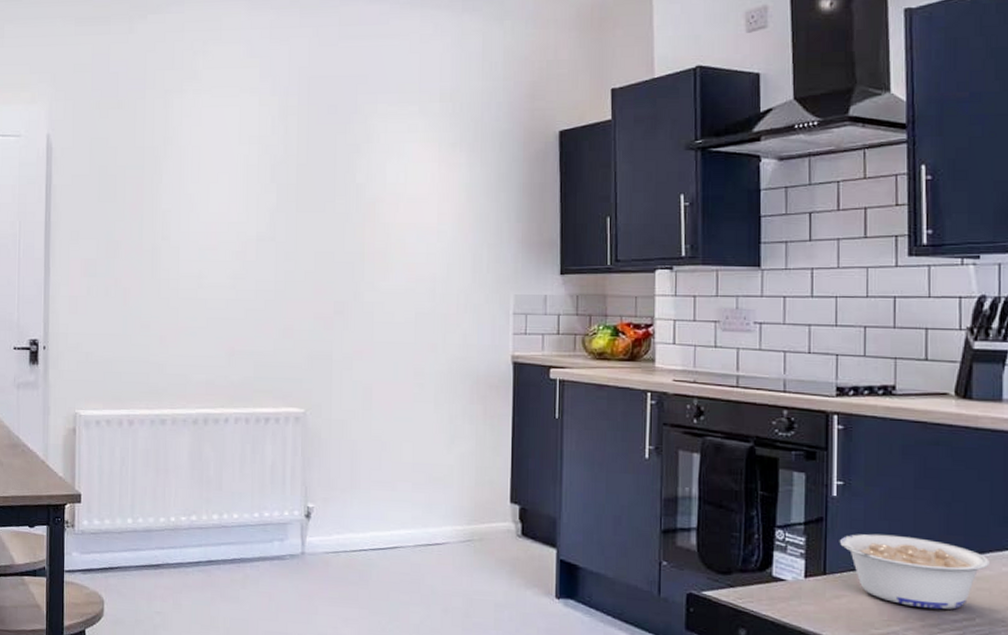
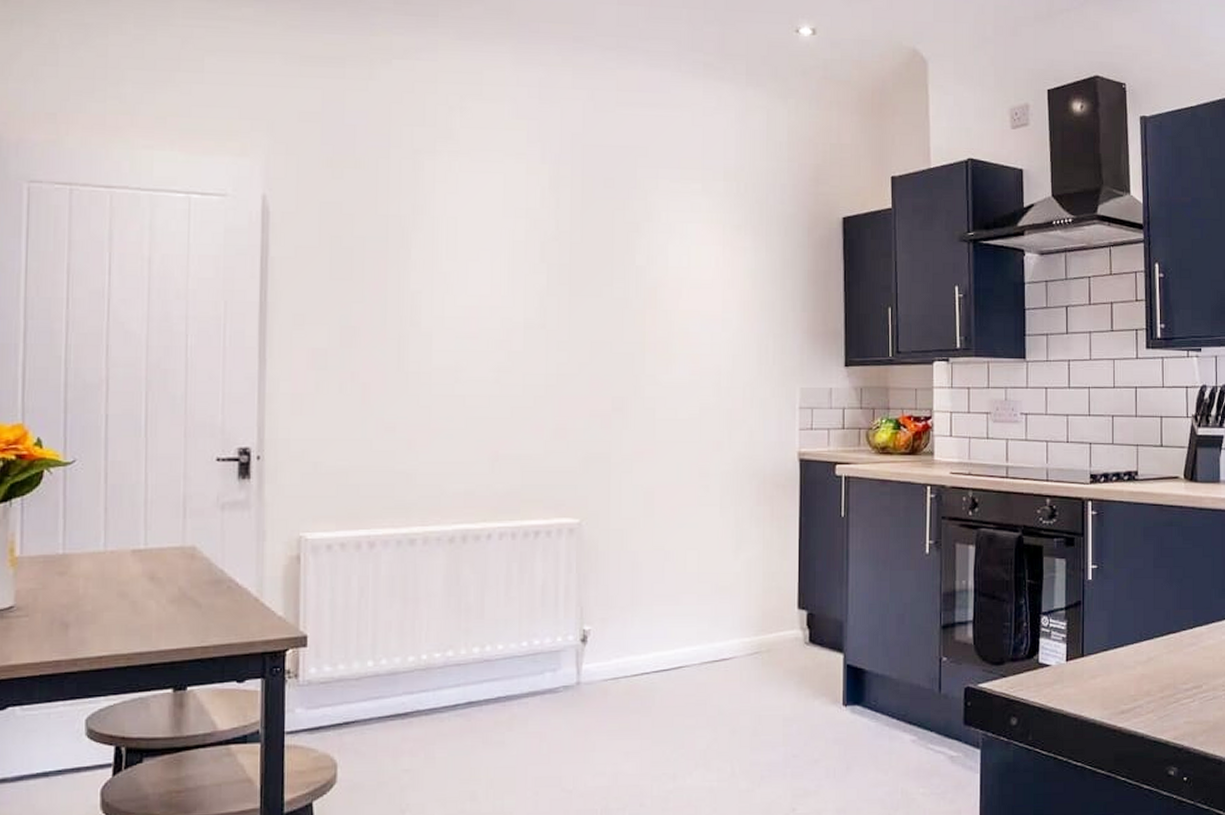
legume: present [839,533,989,610] -> none [1094,613,1212,681]

